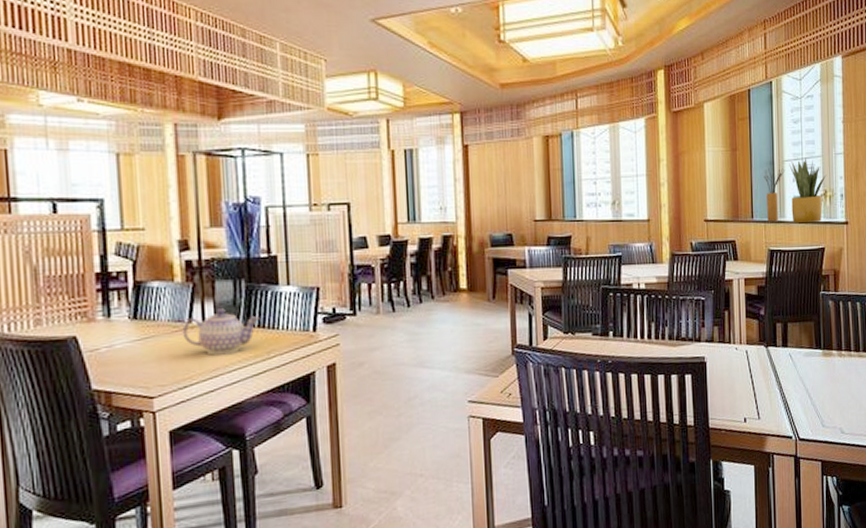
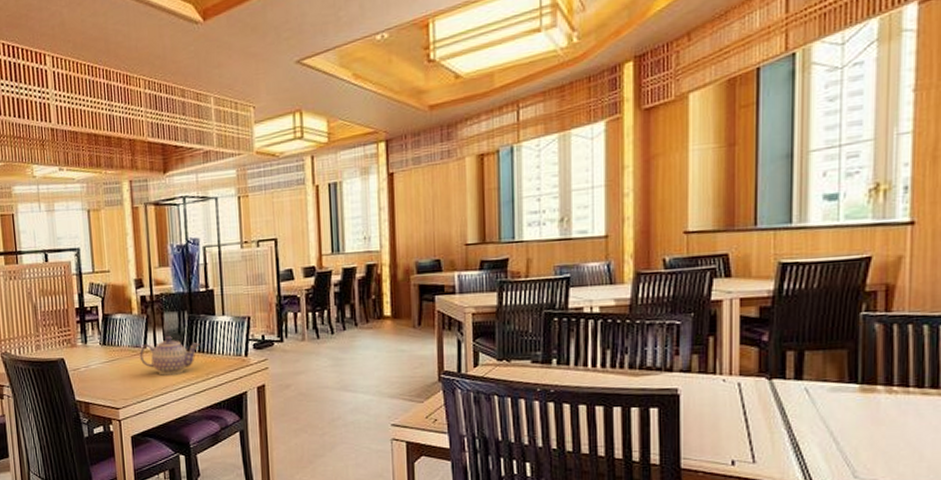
vase: present [764,167,785,222] -> none [776,161,810,229]
planter: present [789,157,827,224] -> none [818,144,881,229]

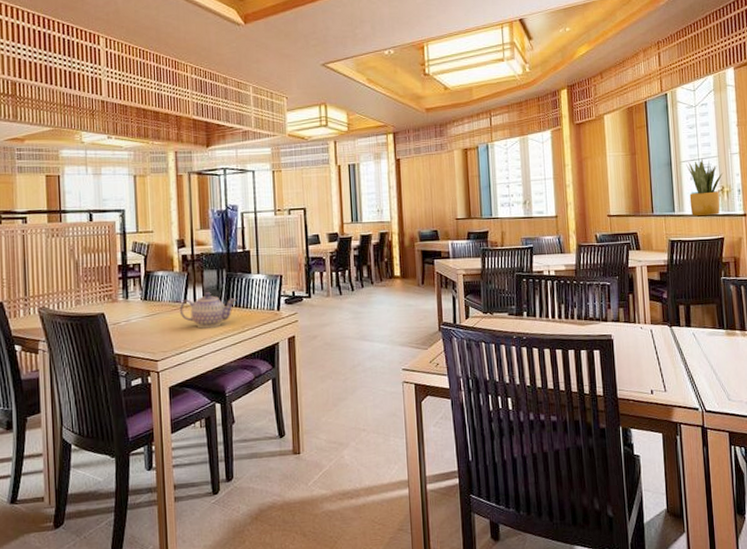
planter: none [818,144,881,229] -> present [686,158,724,217]

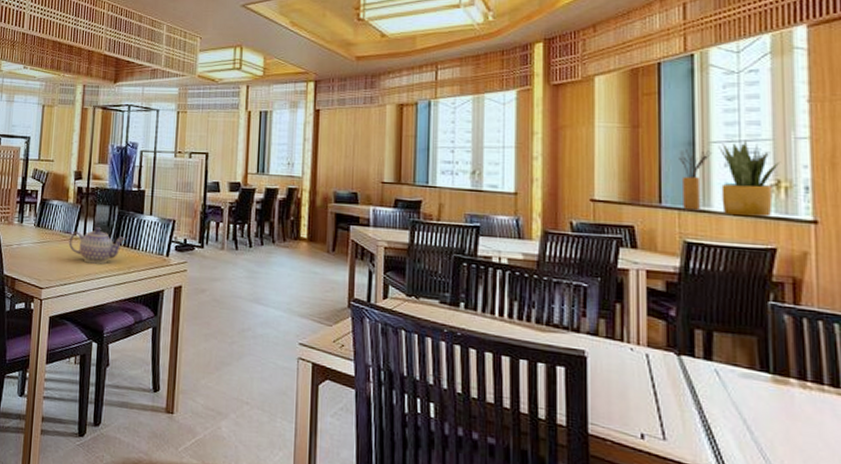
vase: none [662,168,682,216] -> present [679,148,711,211]

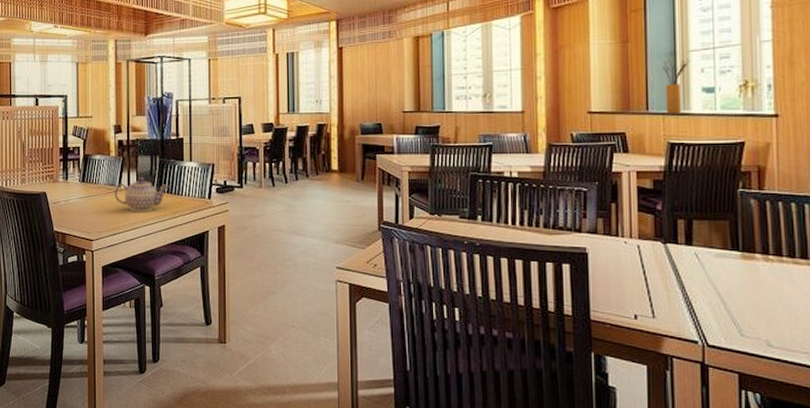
planter: present [718,140,781,218] -> none [696,47,748,116]

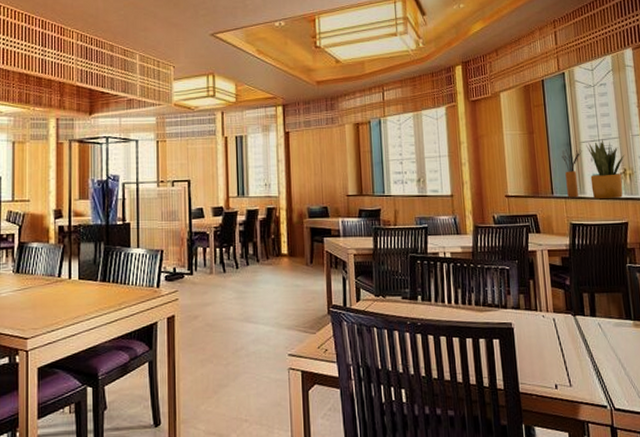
teapot: present [114,177,169,212] -> none [53,266,114,305]
planter: none [696,47,748,116] -> present [586,139,625,200]

